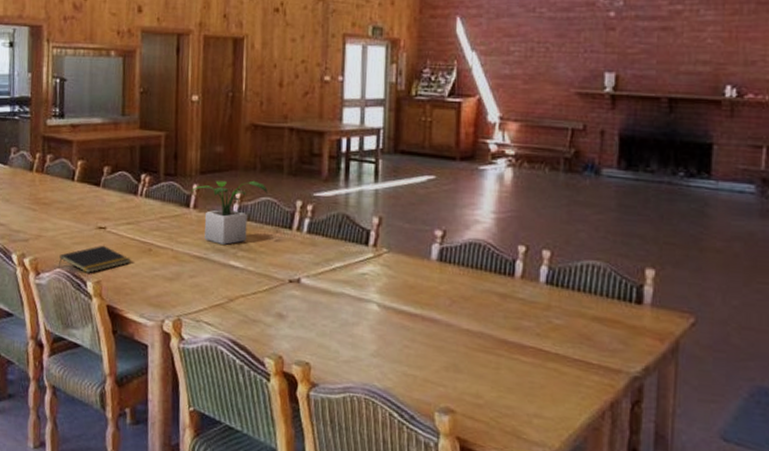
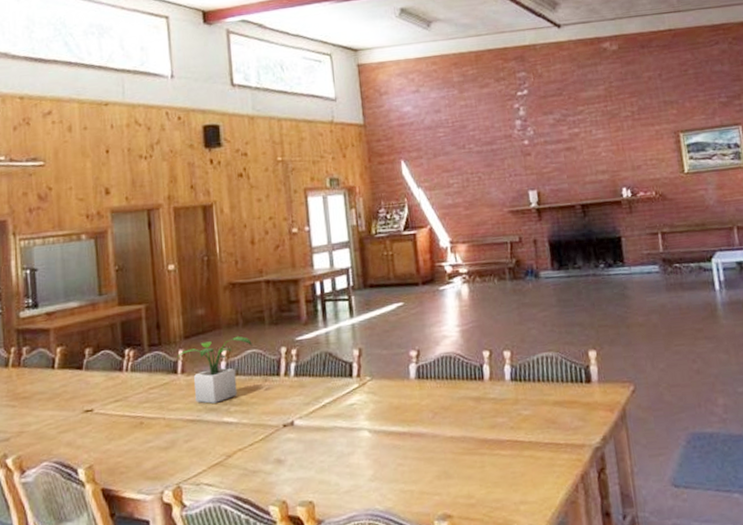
notepad: present [59,245,131,273] -> none [45,428,123,461]

